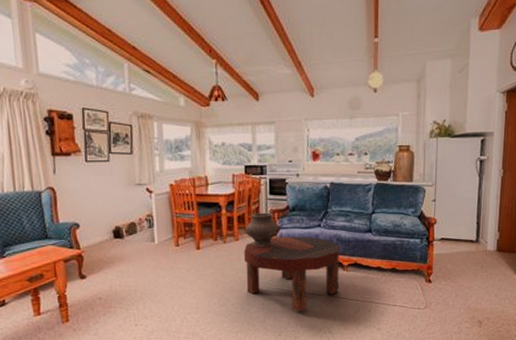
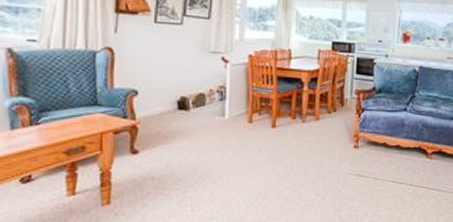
coffee table: present [244,236,339,312] -> none [323,118,424,201]
ceramic pot: present [245,212,280,248] -> none [327,92,365,129]

